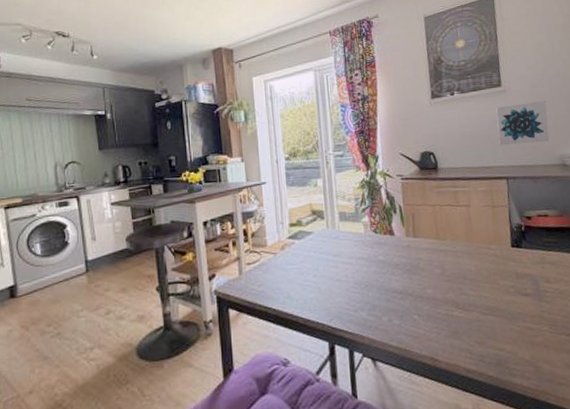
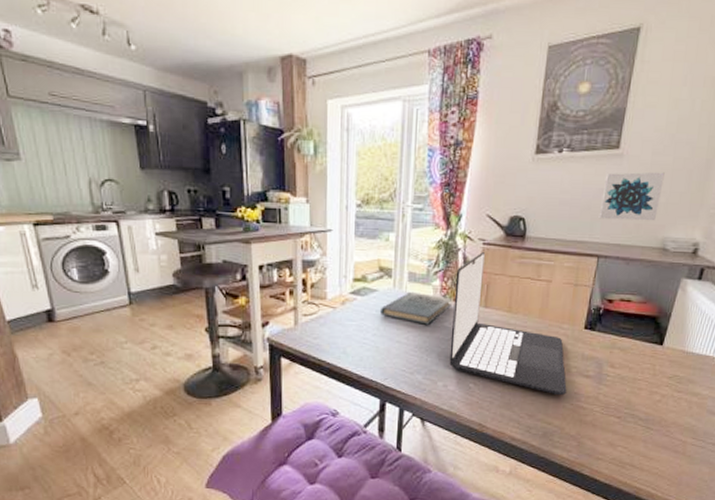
book: none [318,230,383,260] -> present [381,291,452,325]
laptop: none [382,187,510,318] -> present [449,252,567,396]

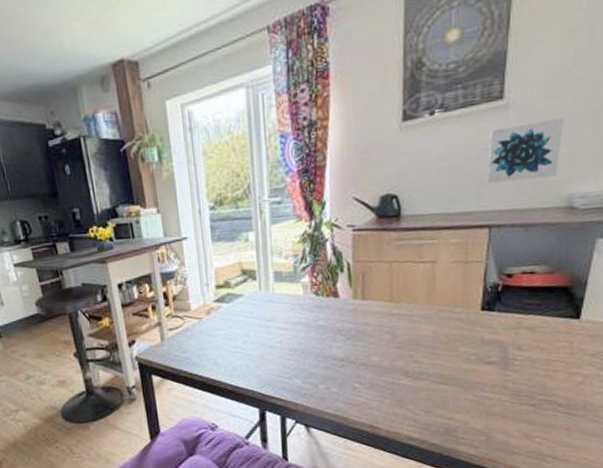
book: present [381,291,452,325] -> none [248,292,325,326]
laptop: present [449,252,567,396] -> none [326,240,467,387]

